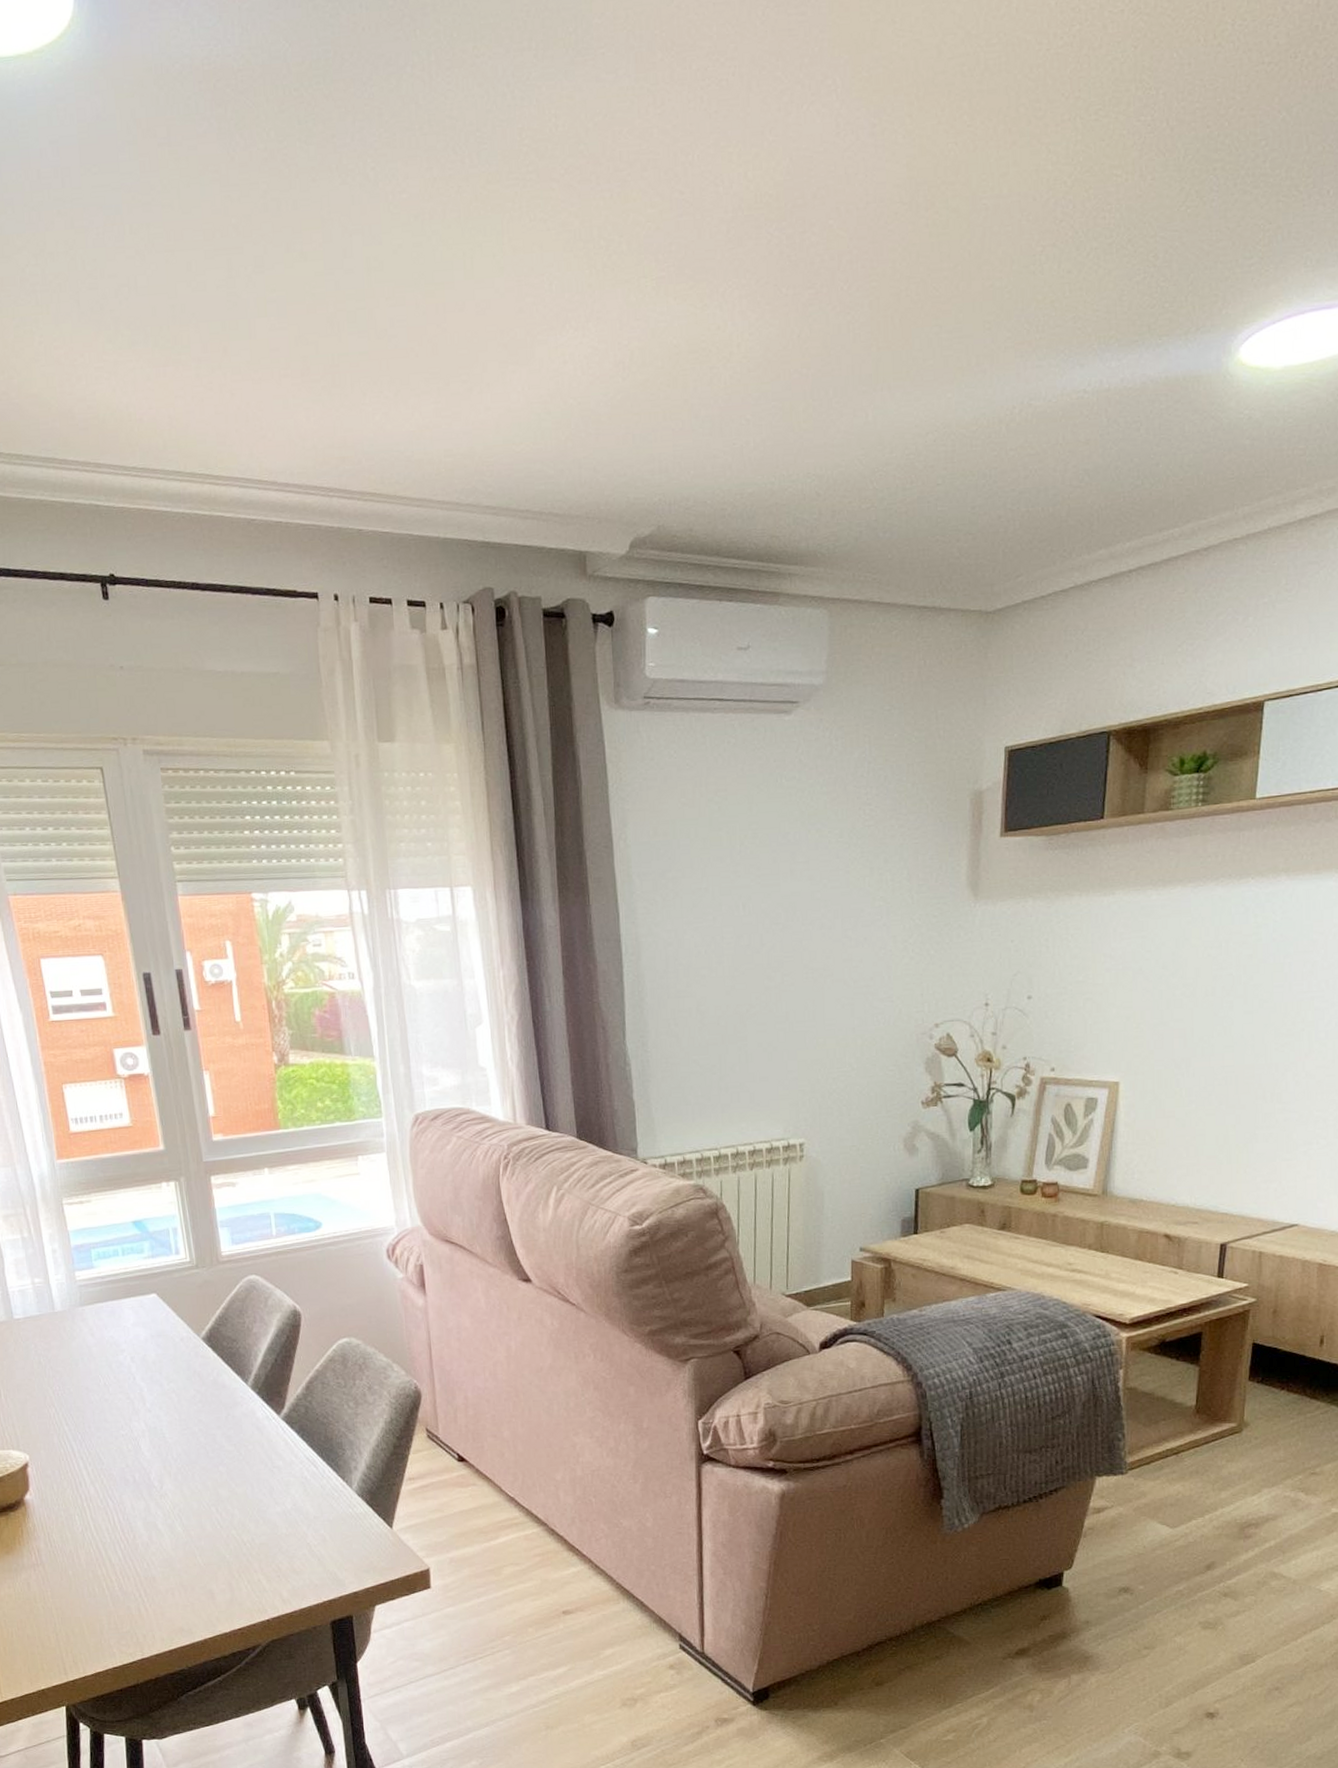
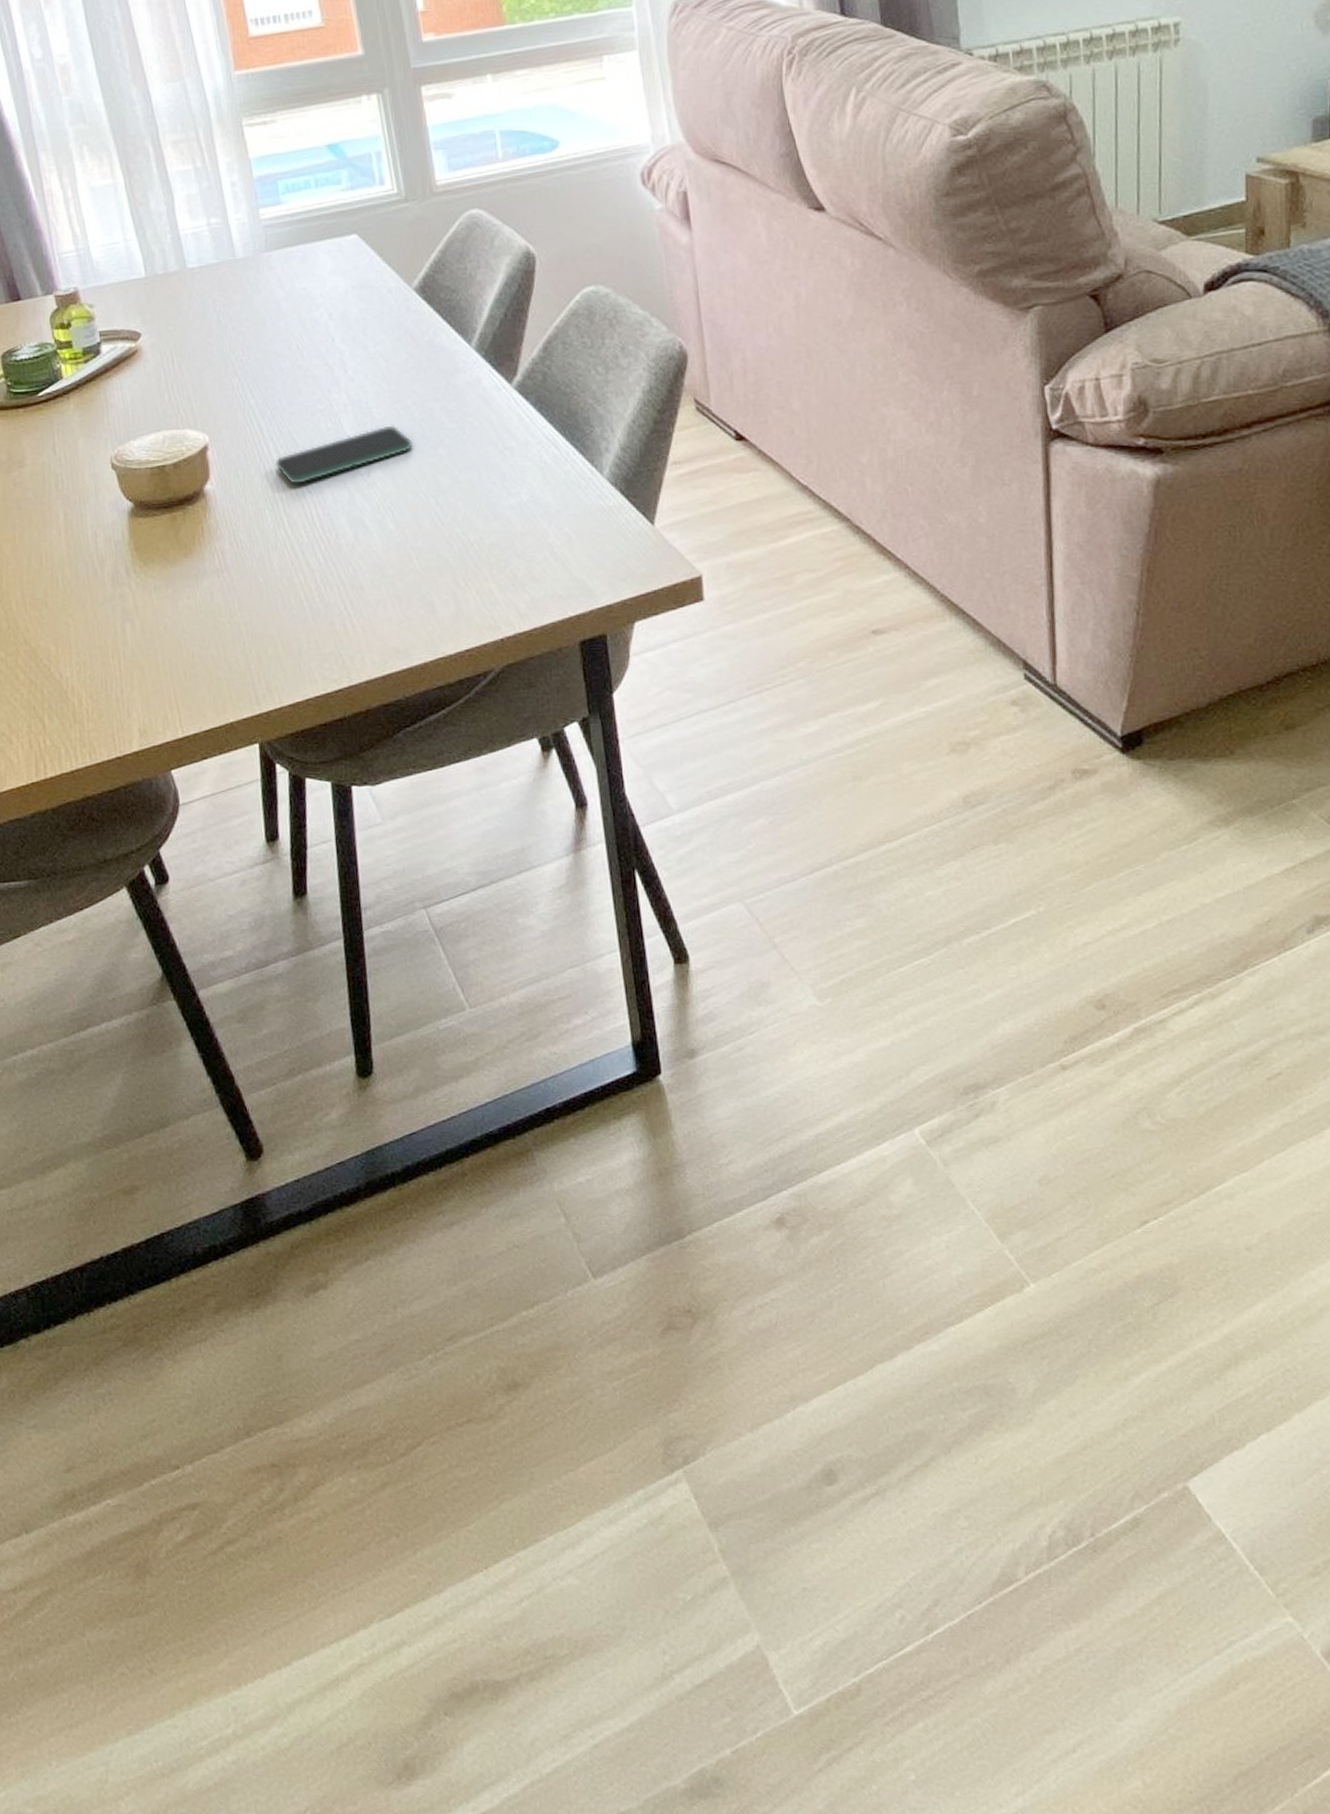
smartphone: none [85,1447,200,1495] -> present [276,425,414,485]

